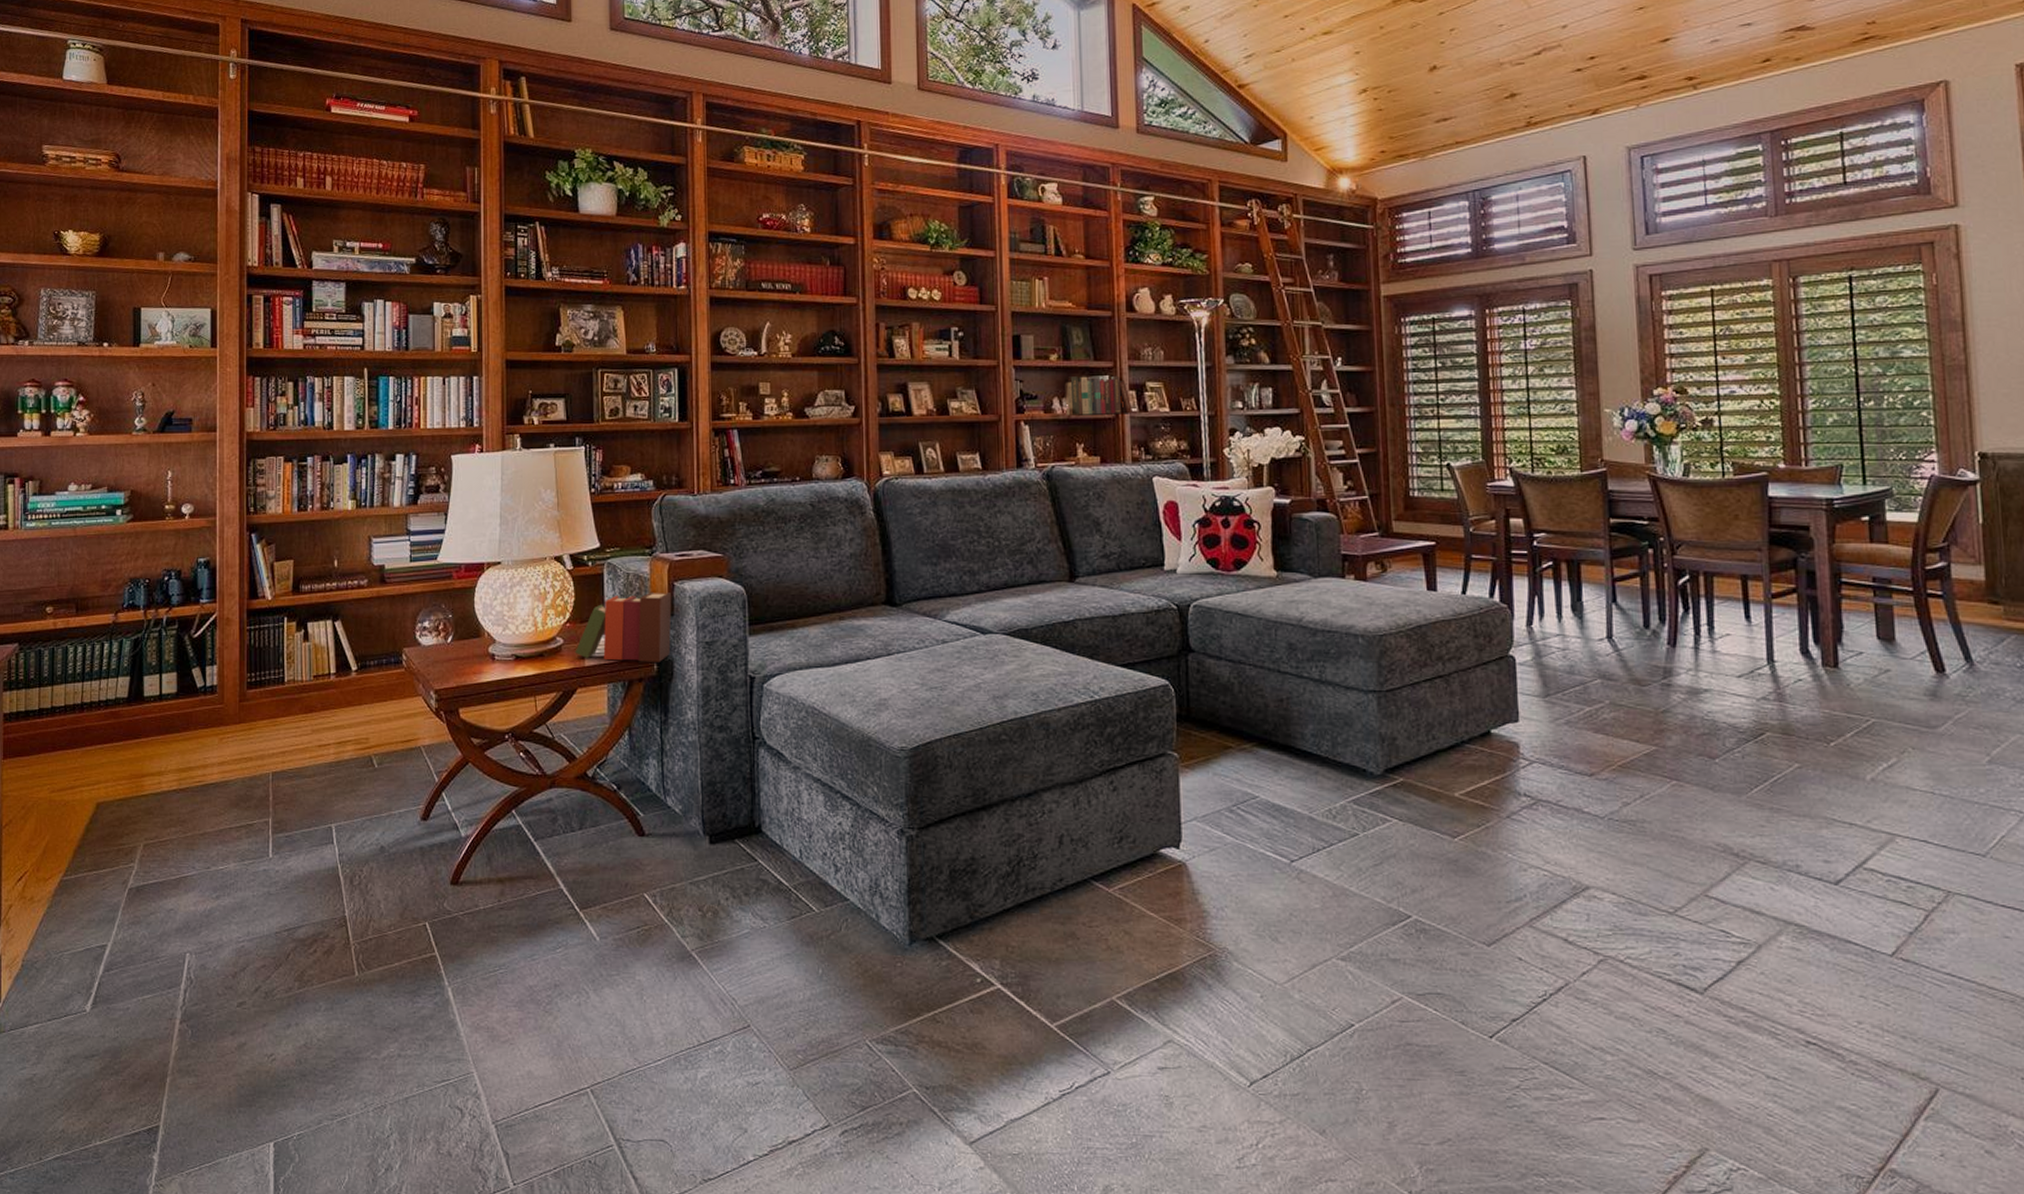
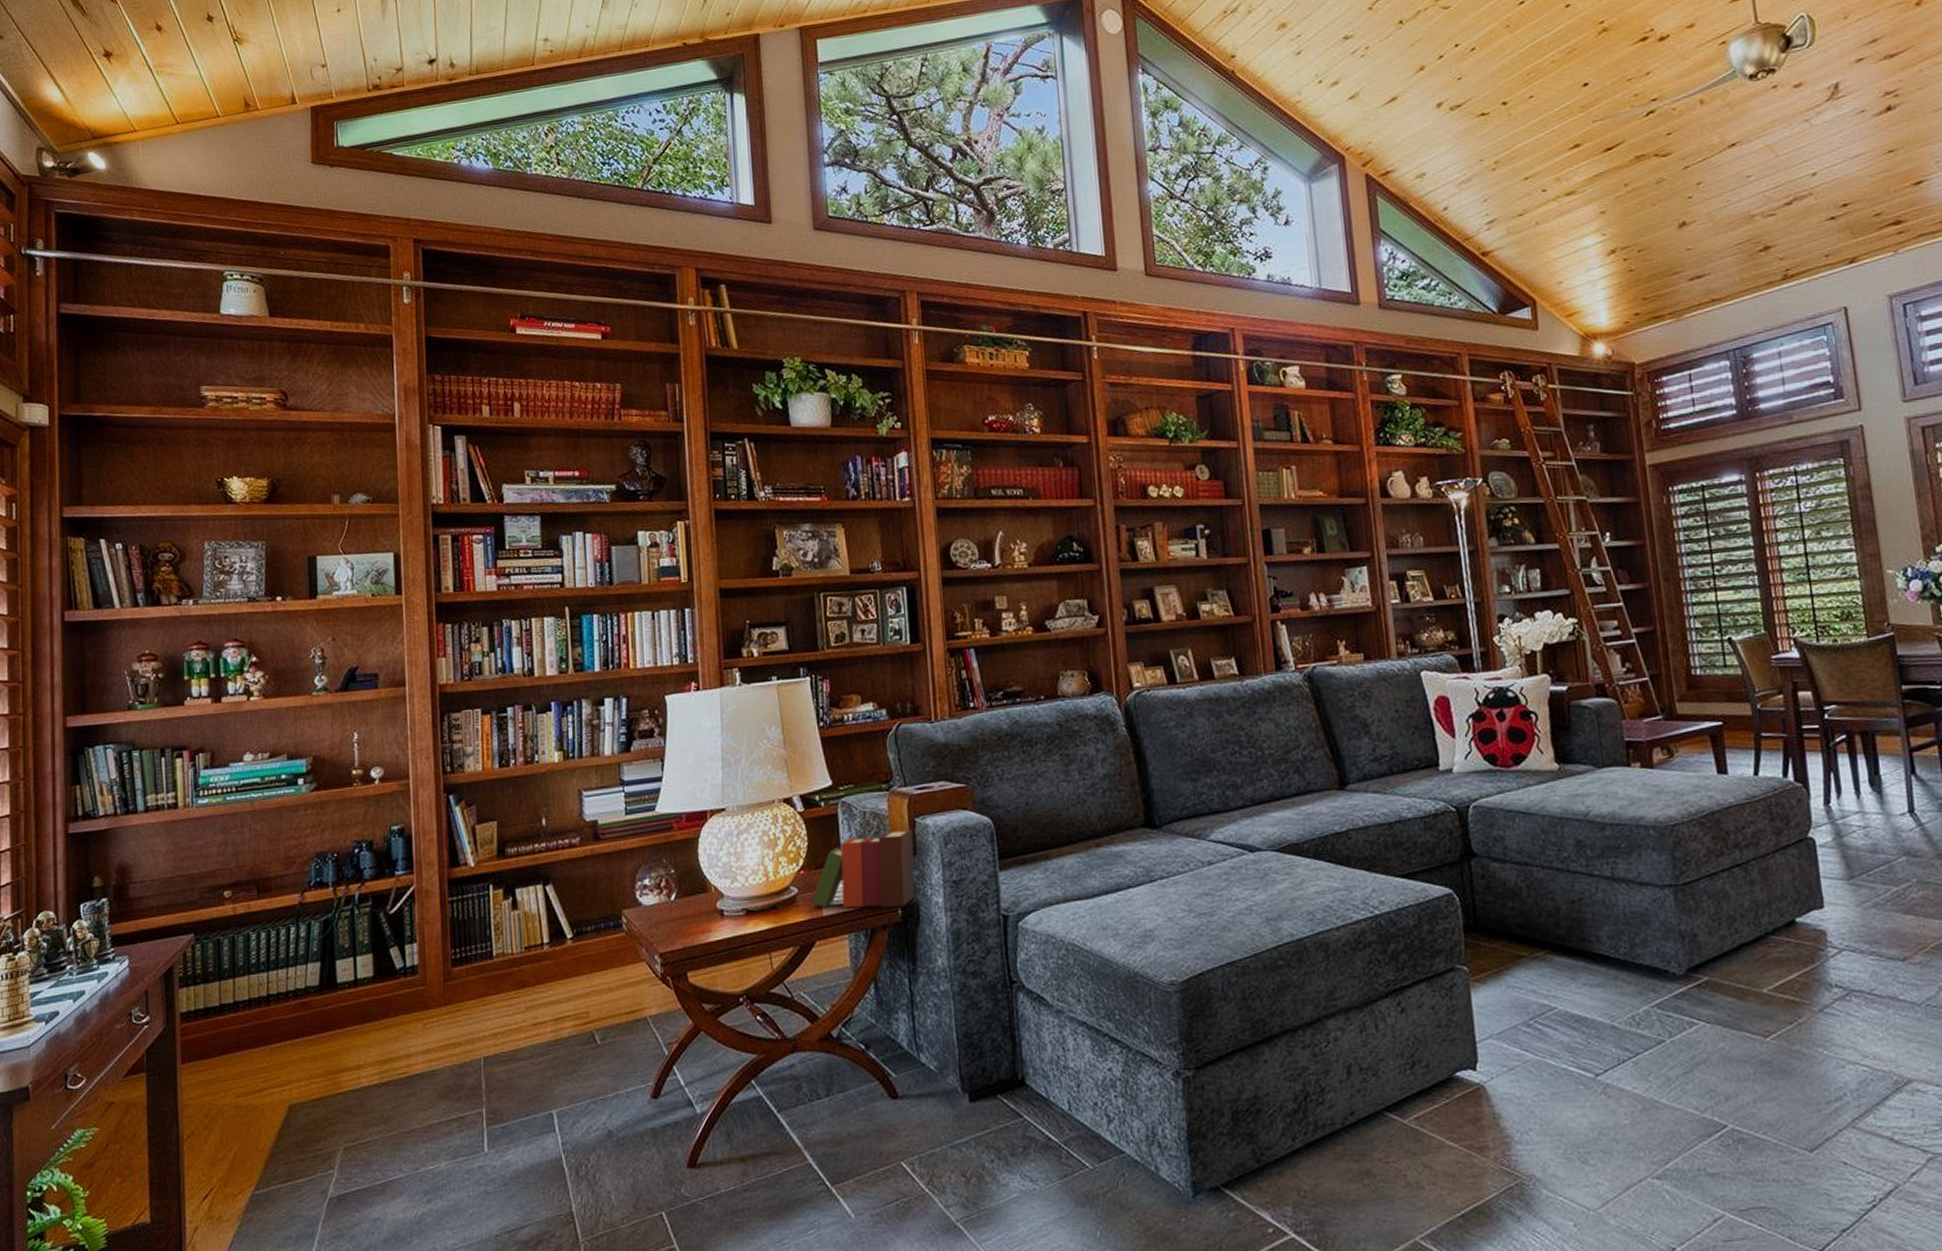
books: present [1064,375,1133,416] -> none [1320,565,1395,612]

